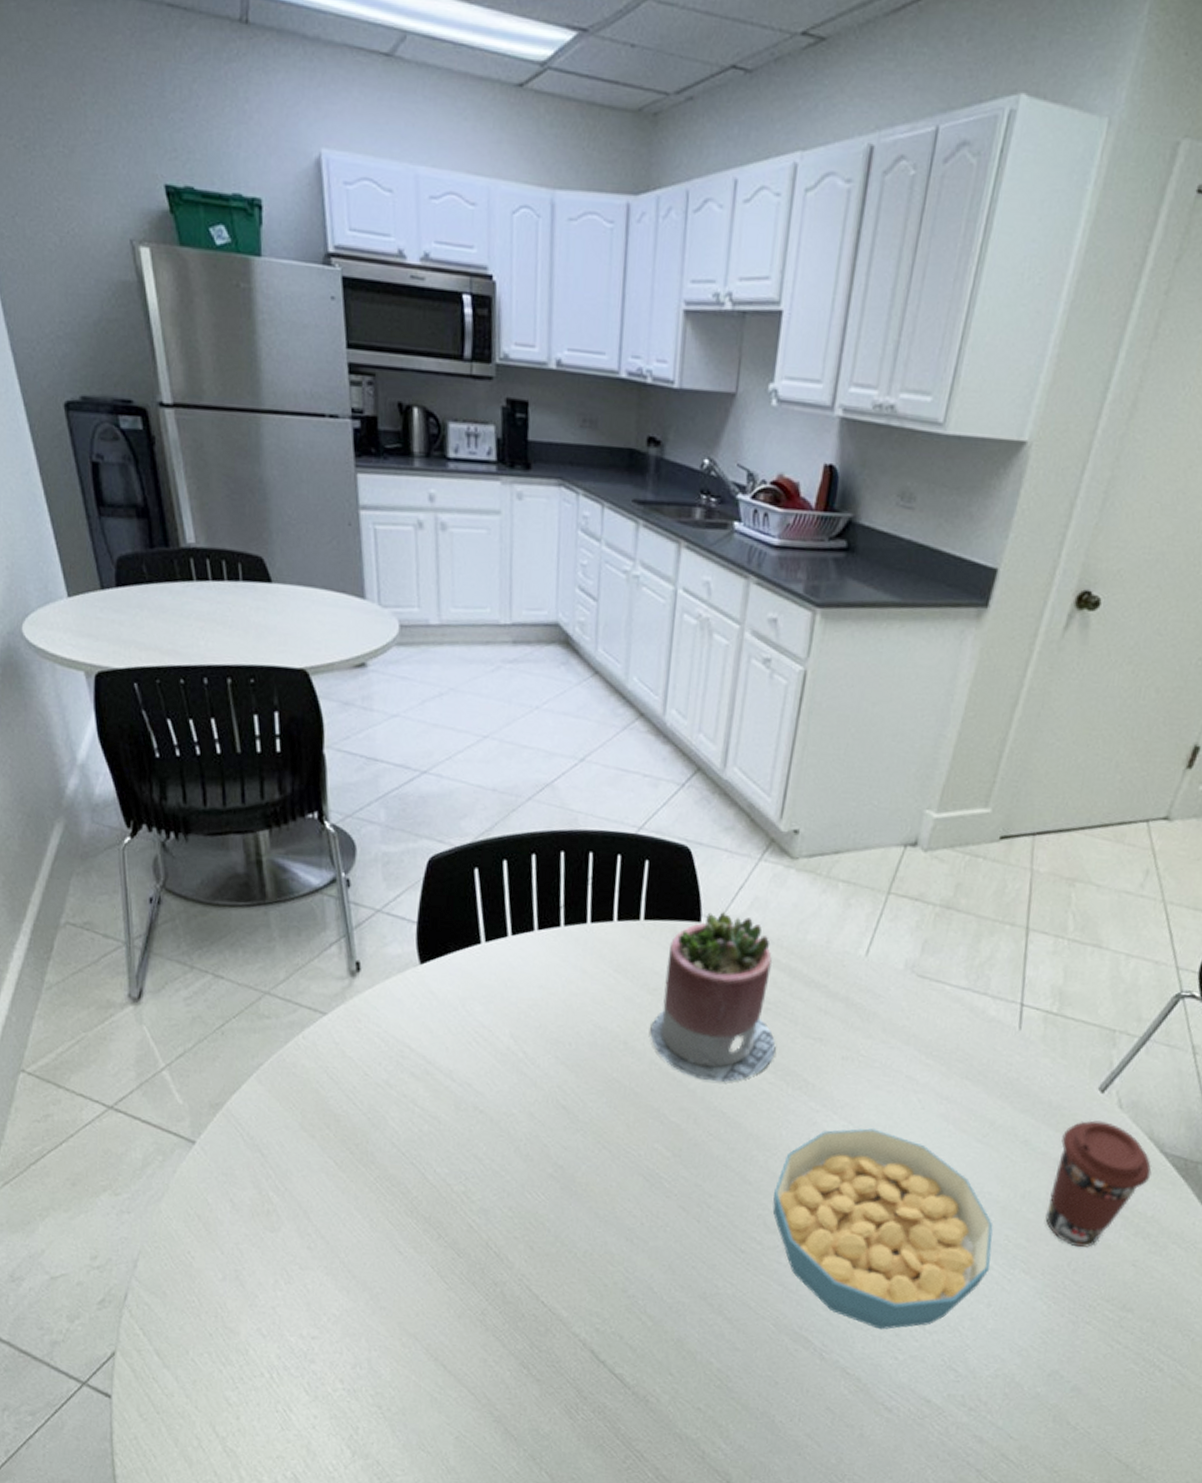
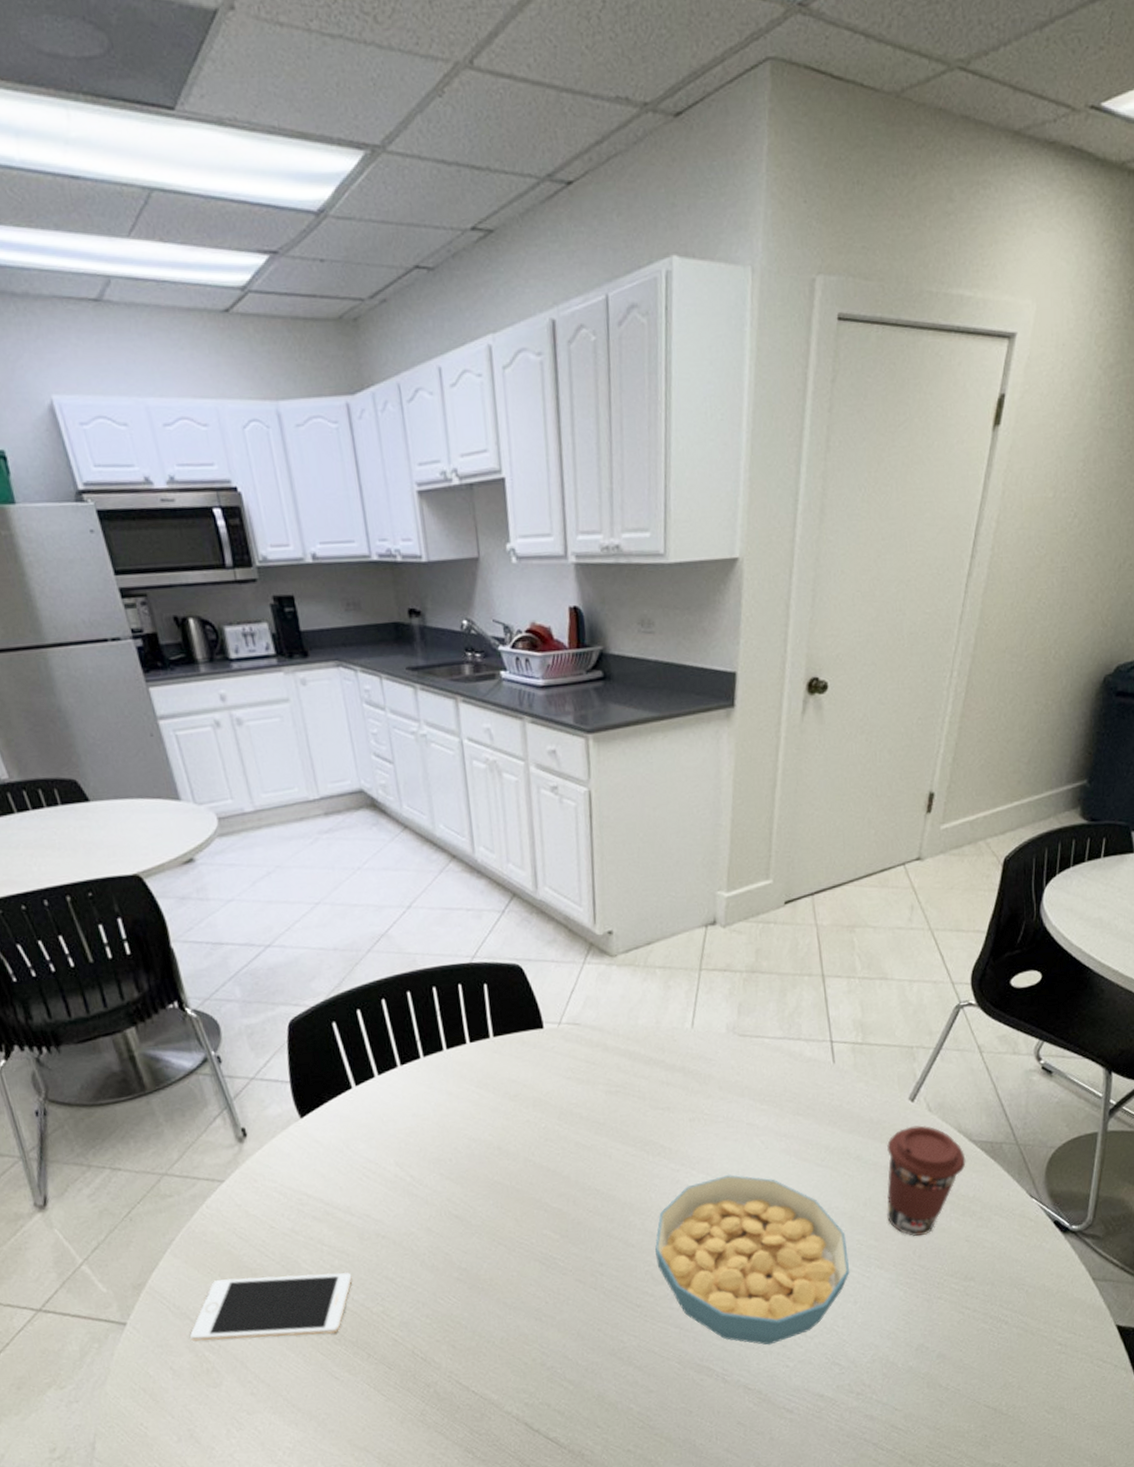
cell phone: none [258,1118,439,1204] -> present [190,1272,352,1342]
succulent planter: present [650,912,776,1082] -> none [518,1015,631,1166]

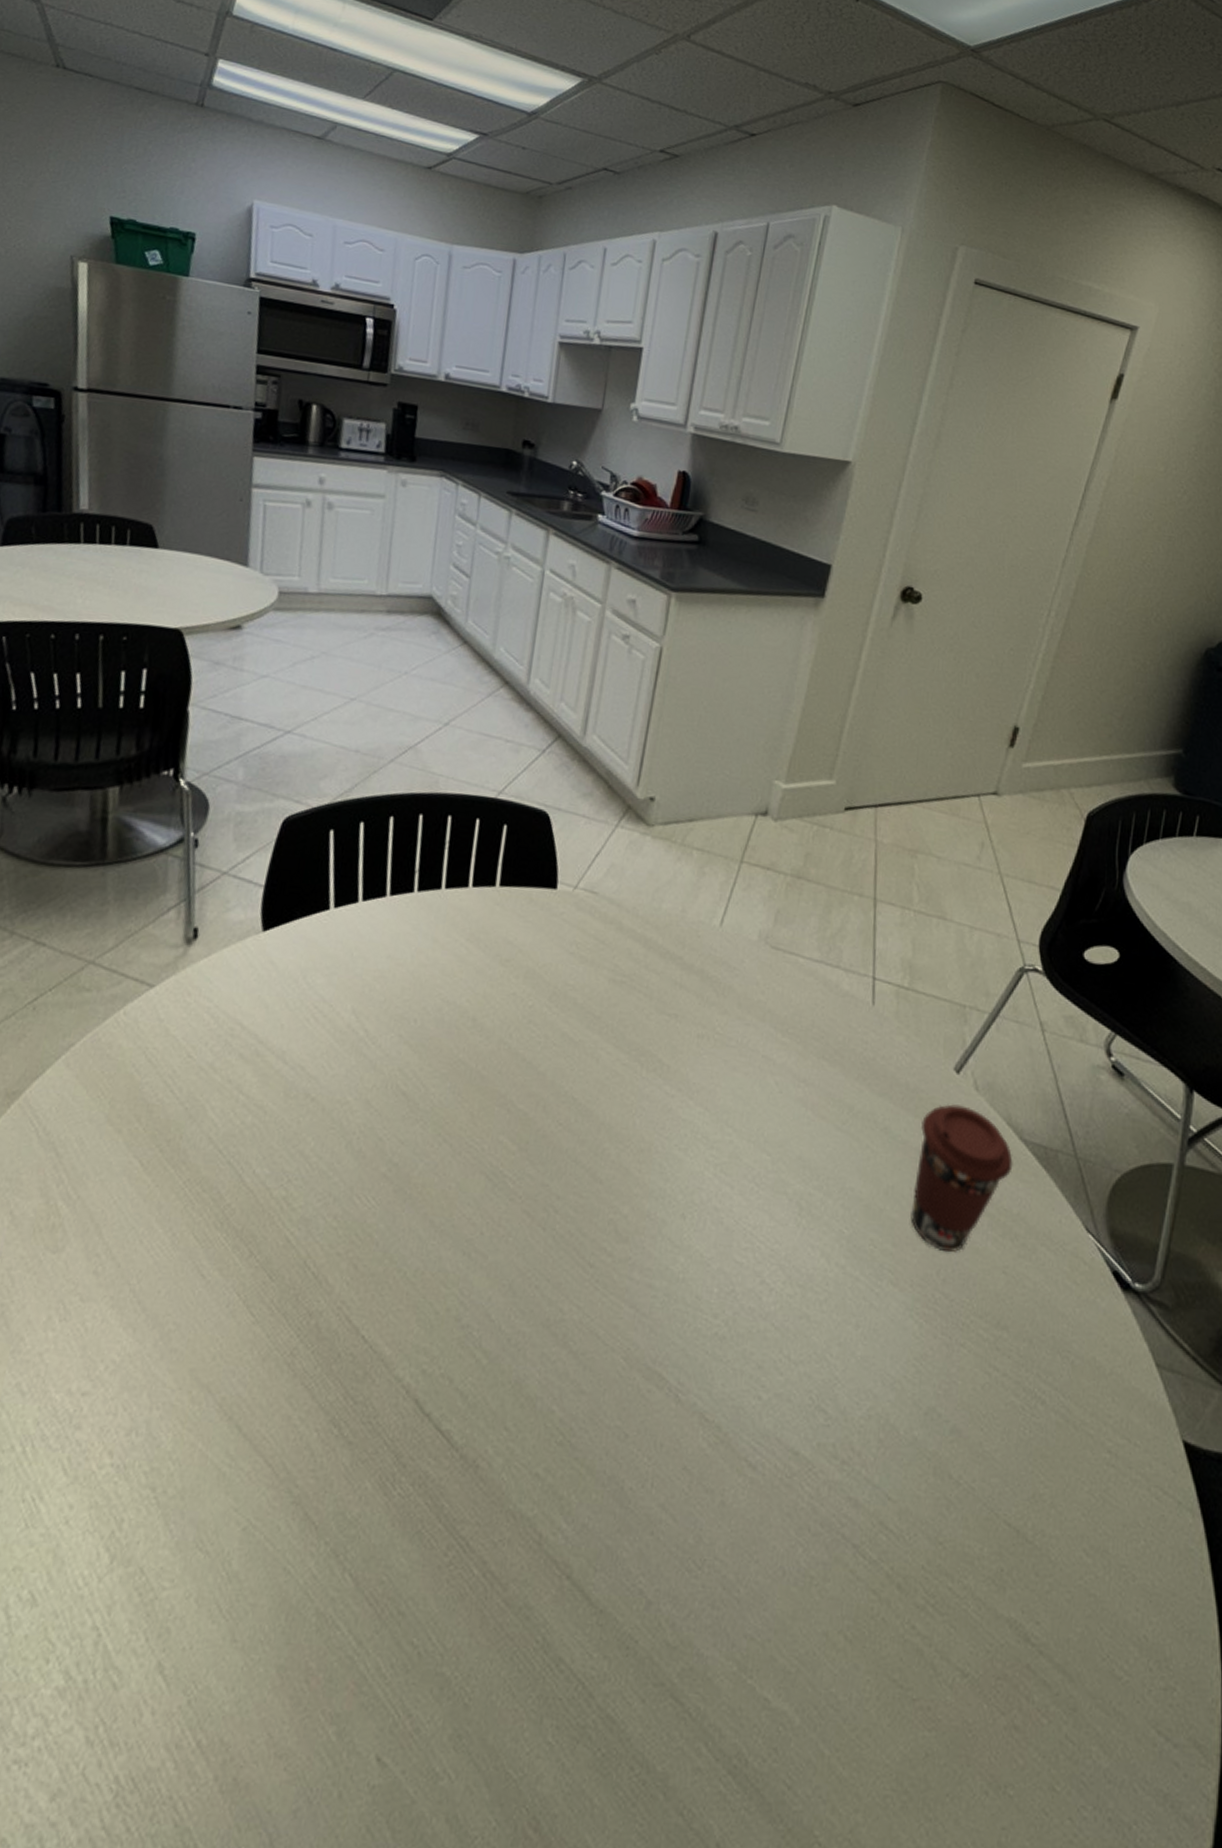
cell phone: present [190,1272,352,1342] -> none [48,1109,262,1213]
cereal bowl: present [655,1175,850,1345] -> none [624,1115,858,1361]

